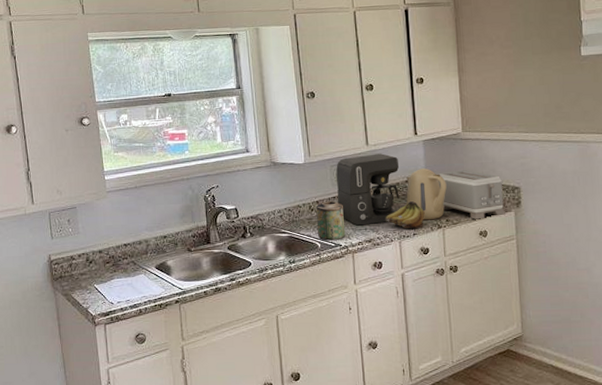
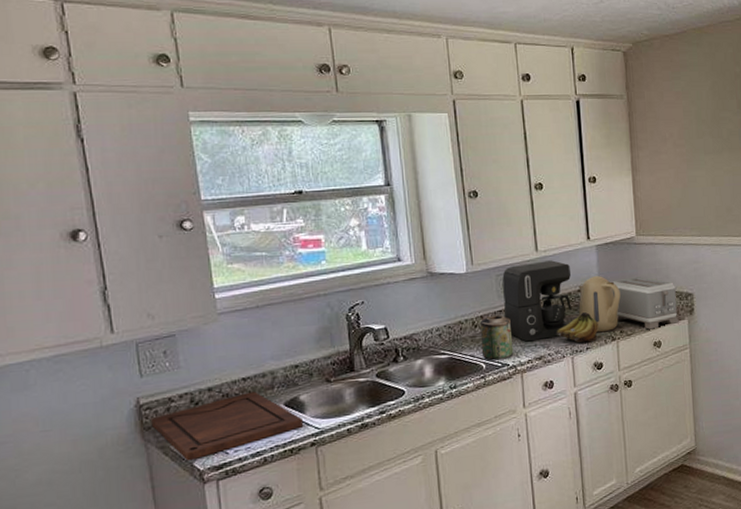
cutting board: none [58,256,170,307] -> present [151,392,304,461]

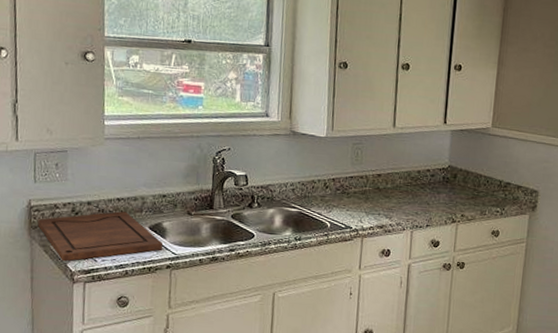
canister: present [481,314,514,361] -> none [328,179,360,222]
coffee maker: present [502,260,572,342] -> none [354,137,423,210]
fruit: present [557,312,599,343] -> none [401,191,442,221]
kettle: present [578,275,621,333] -> none [425,158,468,213]
toaster: present [612,277,680,330] -> none [459,166,522,219]

